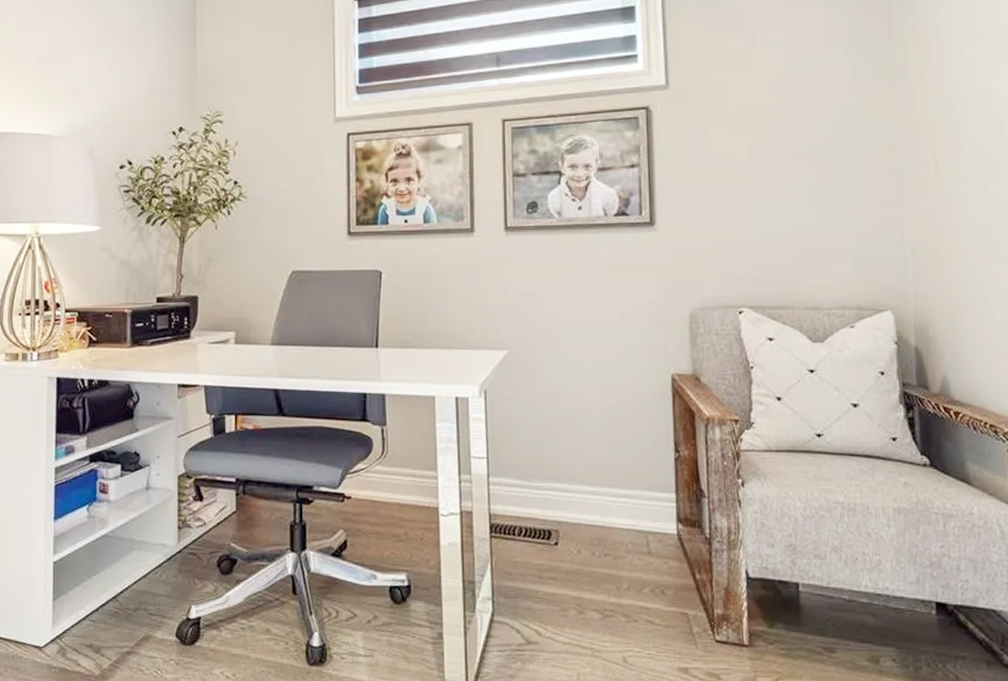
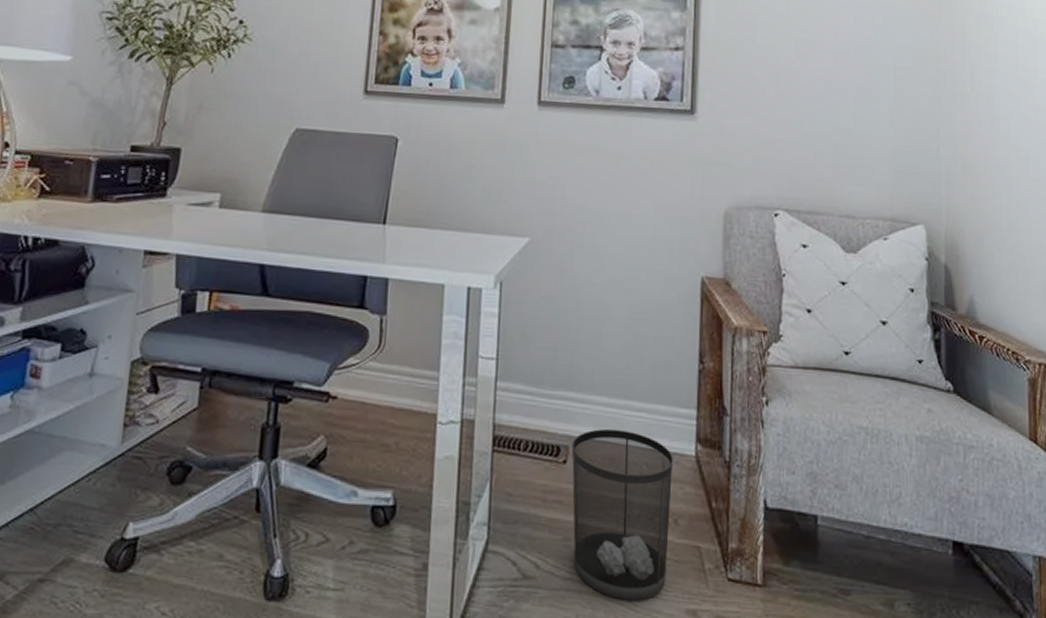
waste bin: none [561,513,658,661] -> present [571,428,674,601]

